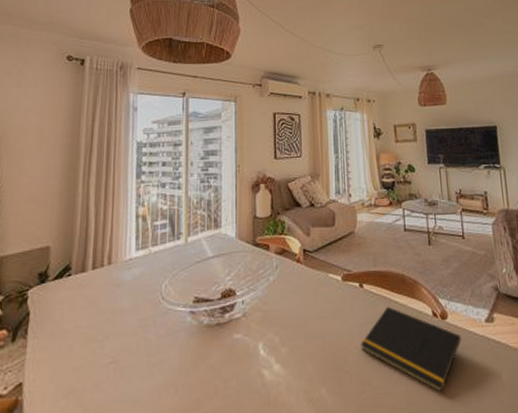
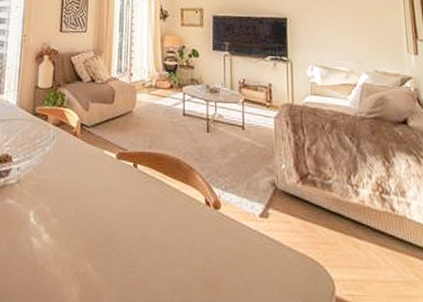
notepad: present [360,306,461,392] -> none [130,189,233,282]

